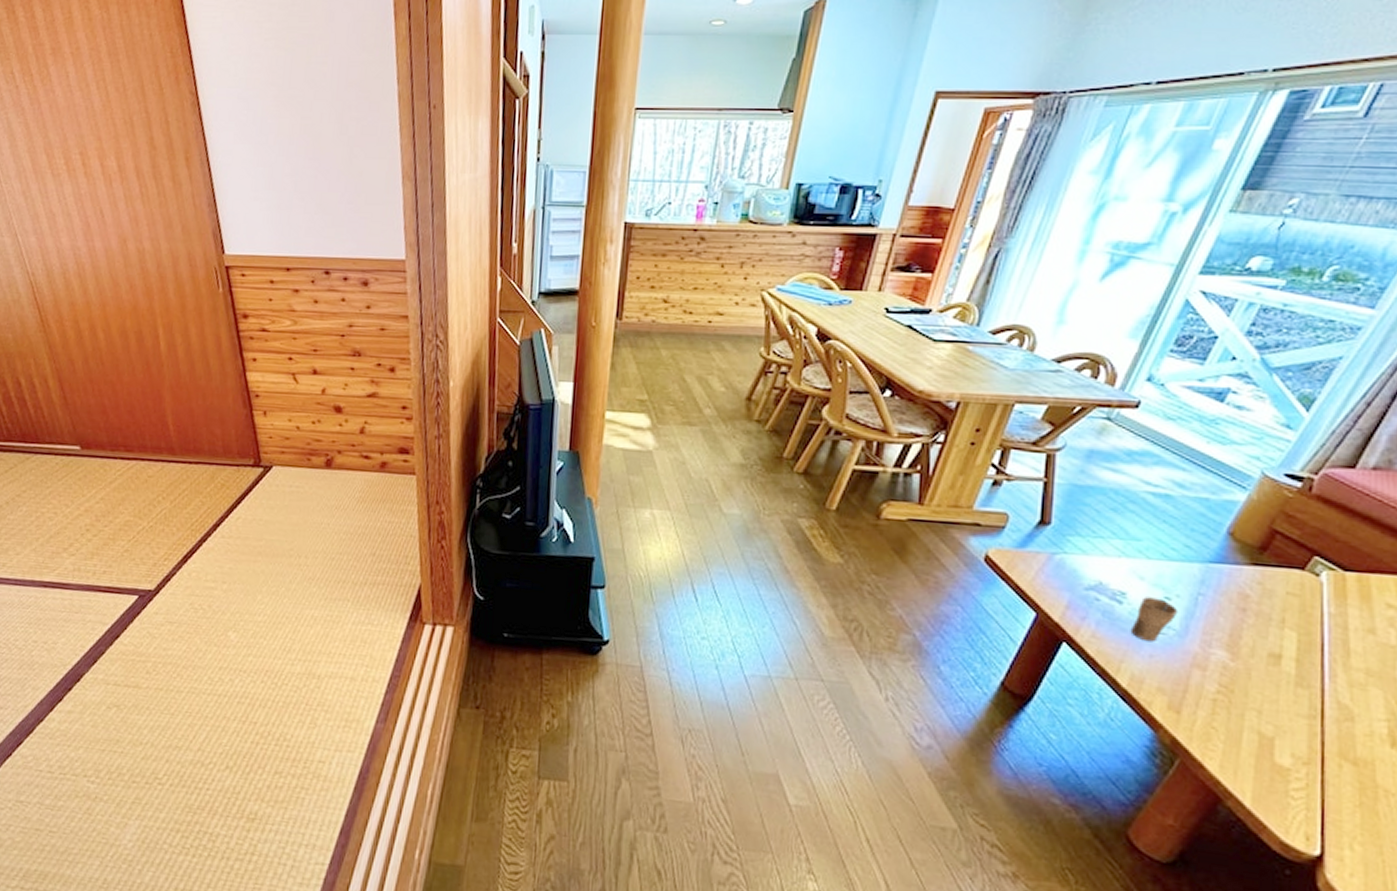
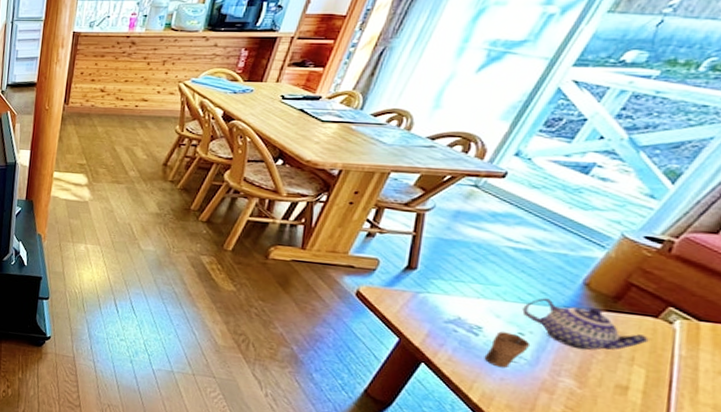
teapot: none [1167,552,1298,614] -> present [522,298,649,351]

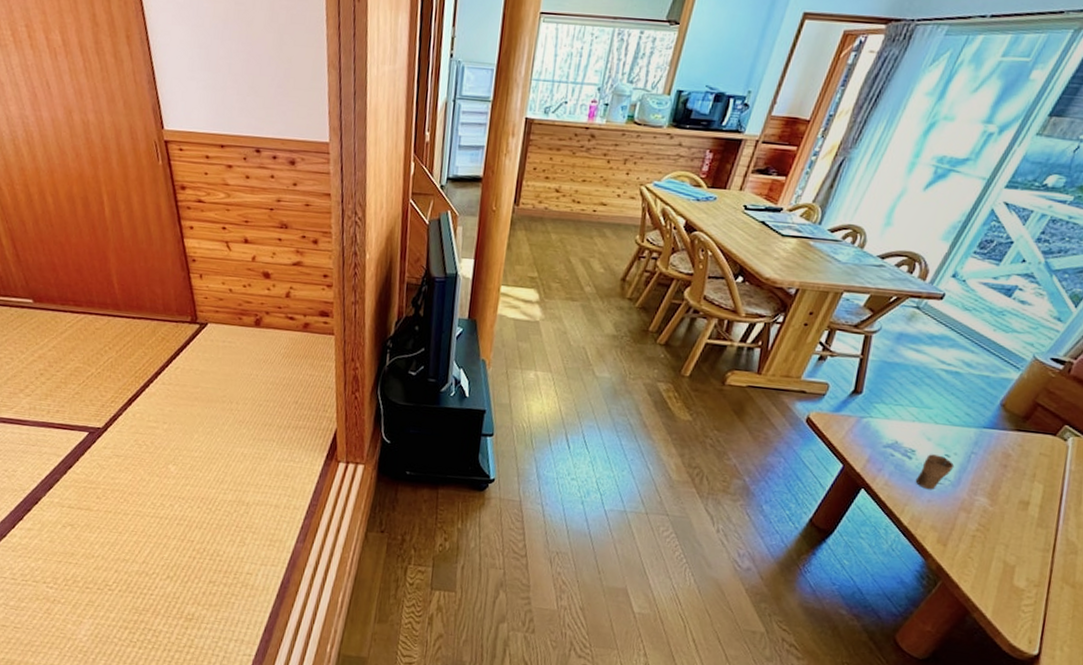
teapot: present [522,298,649,351] -> none [949,419,1048,469]

